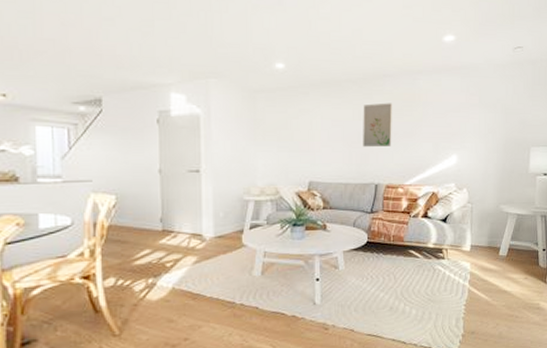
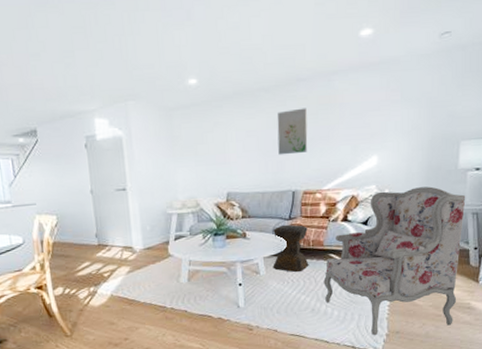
stool: none [352,218,389,269] -> present [273,224,309,273]
armchair: none [403,188,535,337] -> present [323,186,466,336]

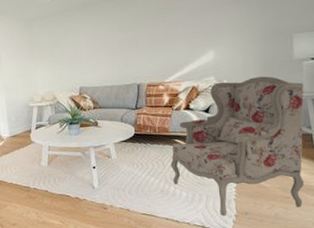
stool: present [273,224,309,273] -> none [122,113,156,157]
wall art: present [277,108,308,156] -> none [120,13,150,54]

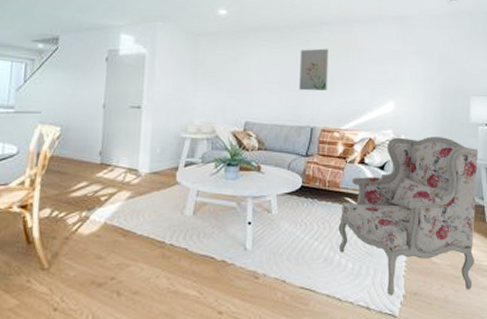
wall art: none [120,13,150,54] -> present [299,48,328,91]

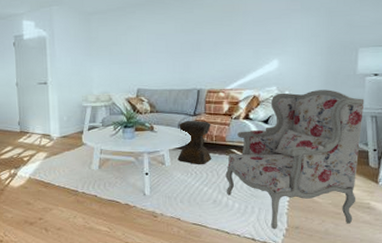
stool: none [286,161,324,215] -> present [177,120,212,165]
wall art: present [299,48,328,91] -> none [184,15,213,57]

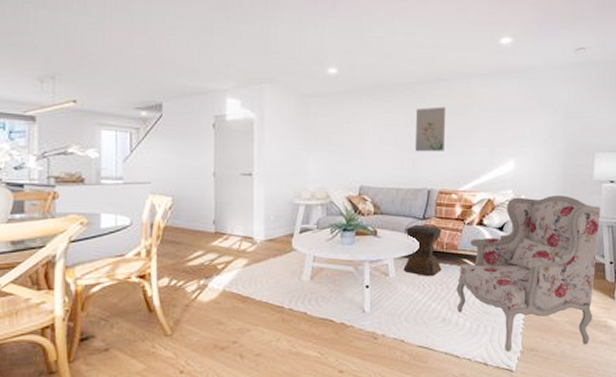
wall art: none [184,15,213,57] -> present [415,107,446,152]

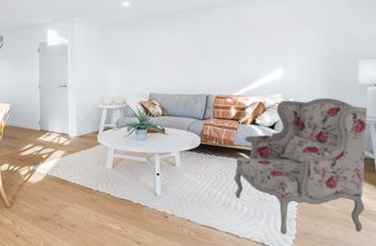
stool: present [403,224,442,277] -> none [188,124,221,168]
wall art: present [415,107,446,152] -> none [194,27,220,65]

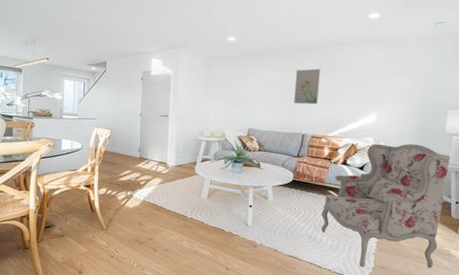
wall art: none [194,27,220,65] -> present [294,68,320,104]

